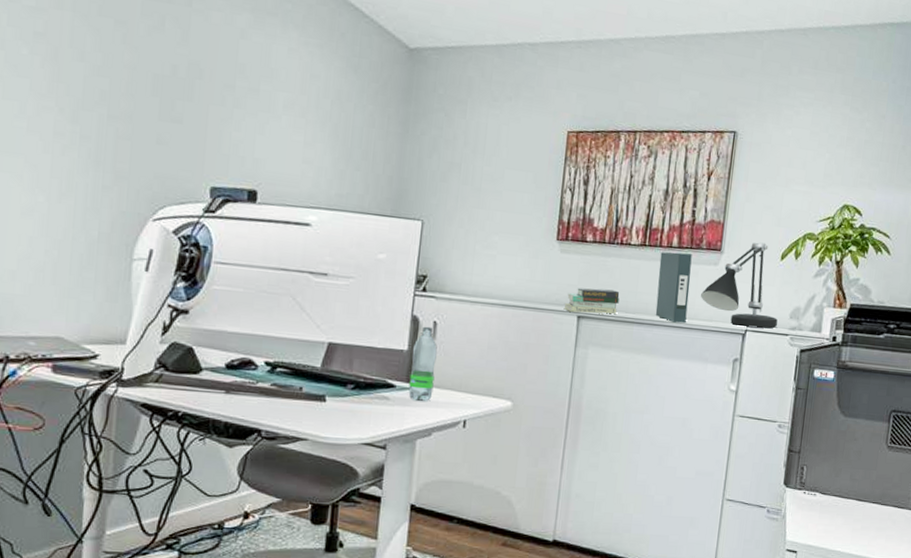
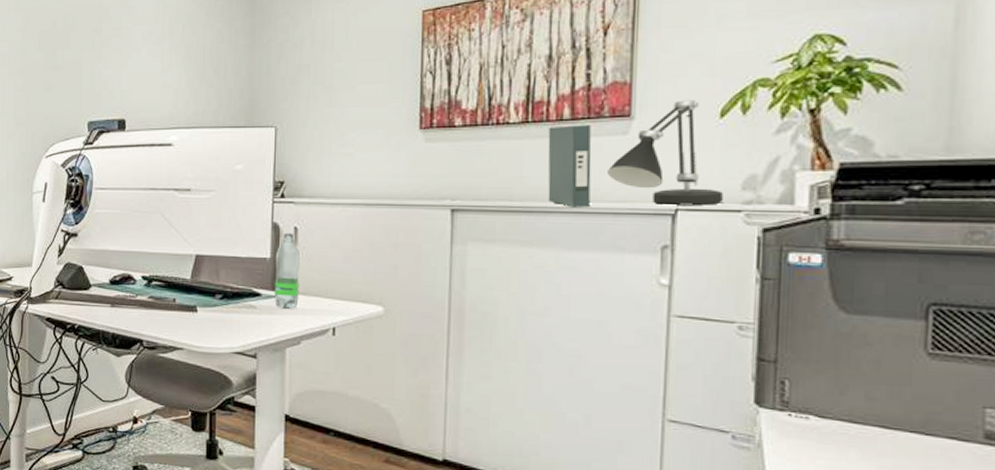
books: present [564,287,620,315] -> none [434,177,501,207]

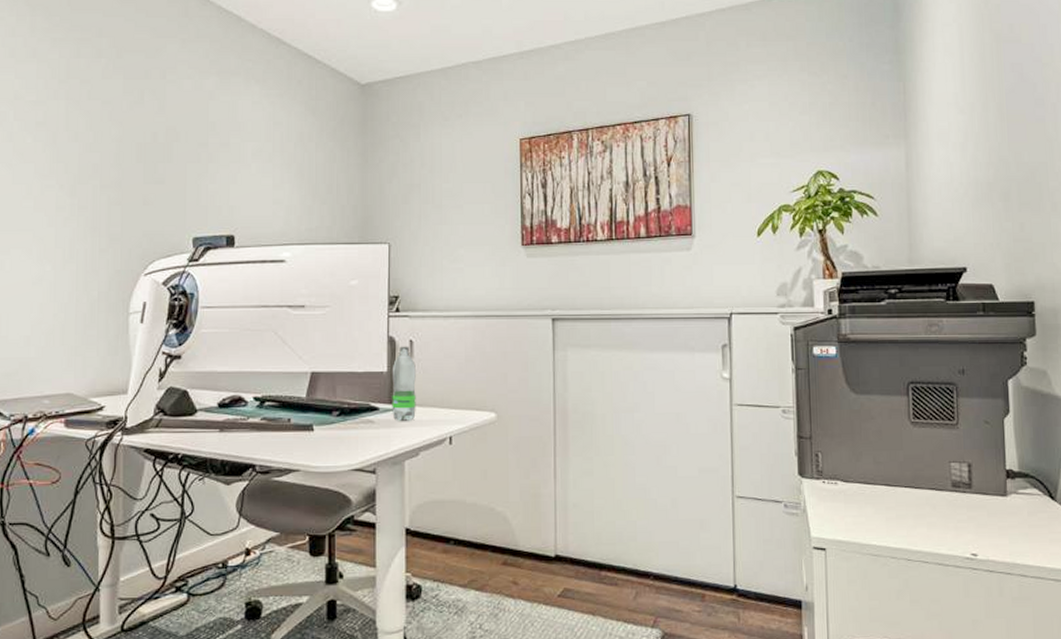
binder: present [548,125,592,208] -> none [629,242,665,314]
desk lamp: present [608,99,723,205] -> none [677,221,764,309]

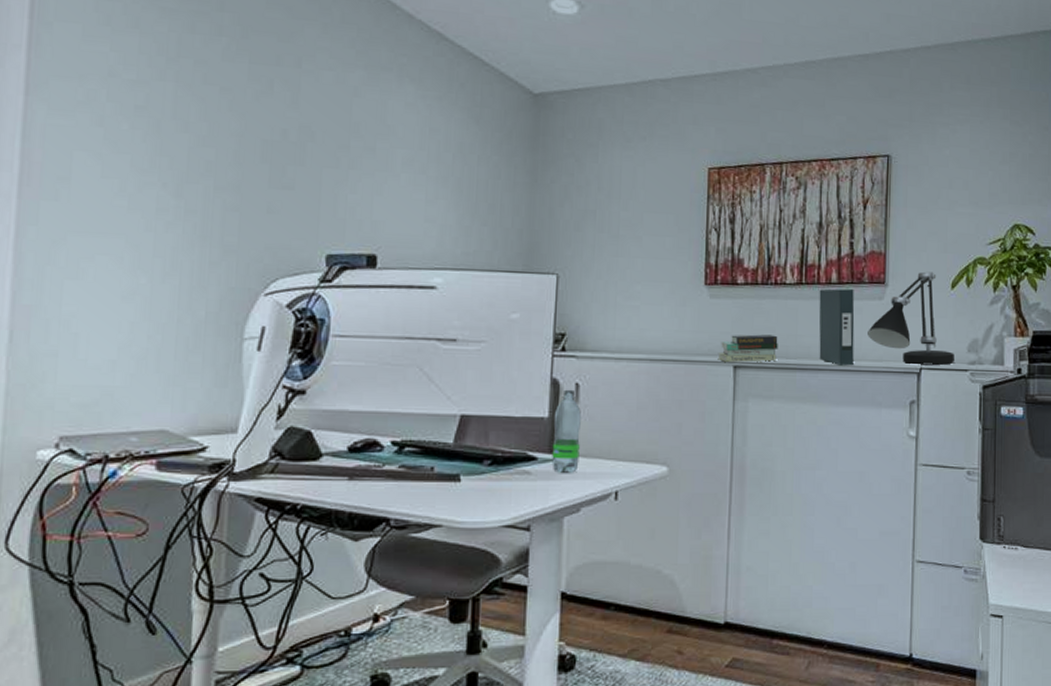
books: none [537,288,593,316] -> present [718,334,778,363]
binder: none [629,242,665,314] -> present [819,288,855,366]
desk lamp: none [677,221,764,309] -> present [868,271,954,365]

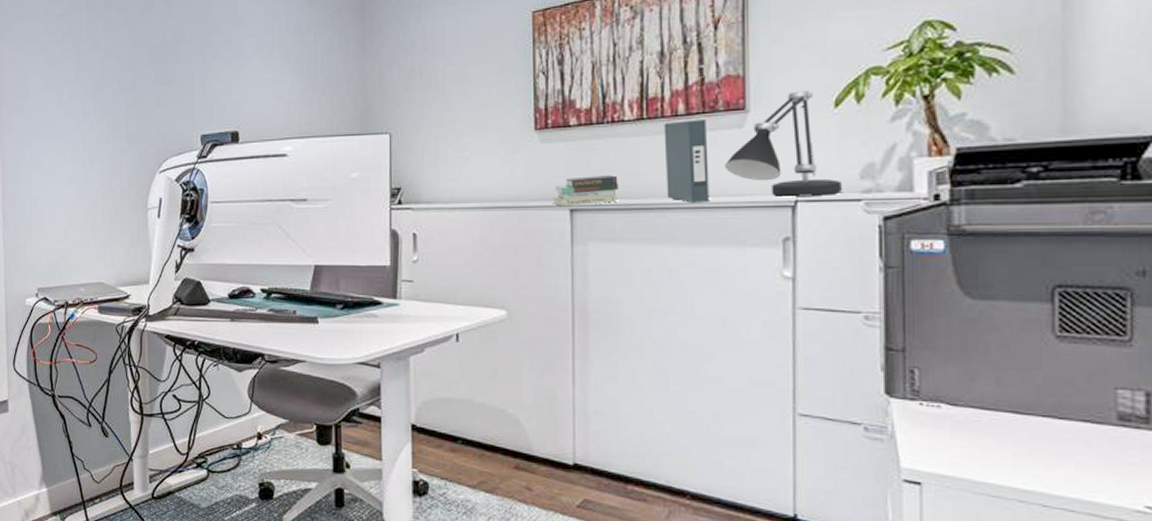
bottle: present [552,389,581,474] -> none [395,239,421,317]

